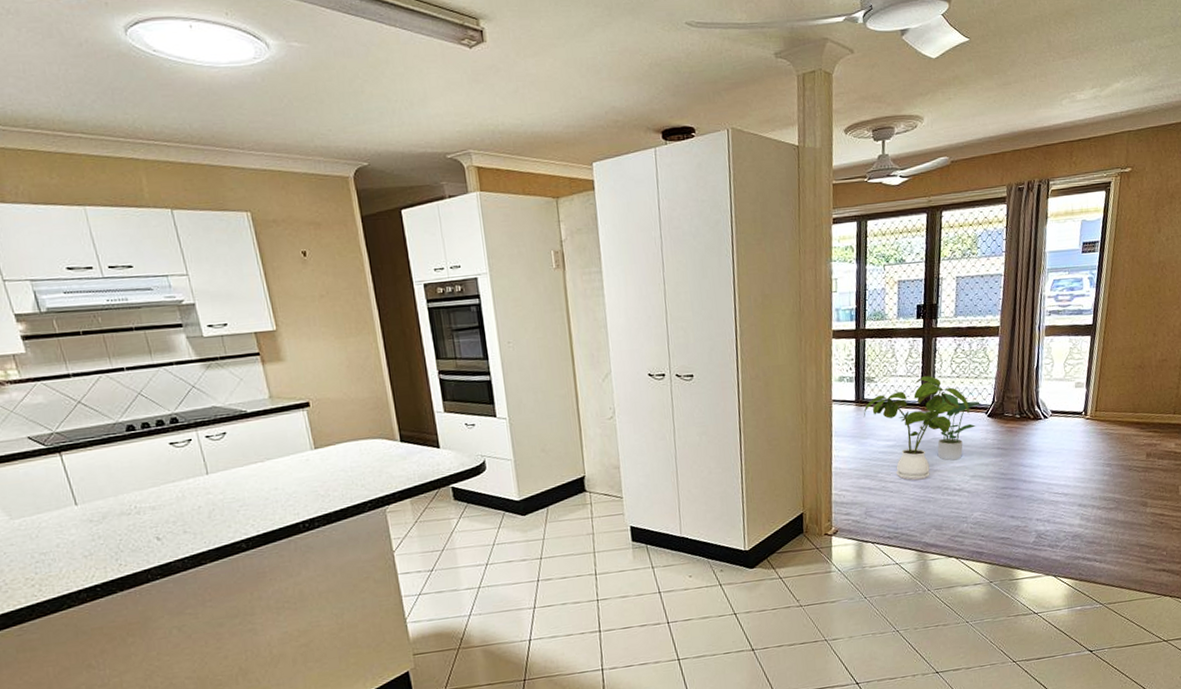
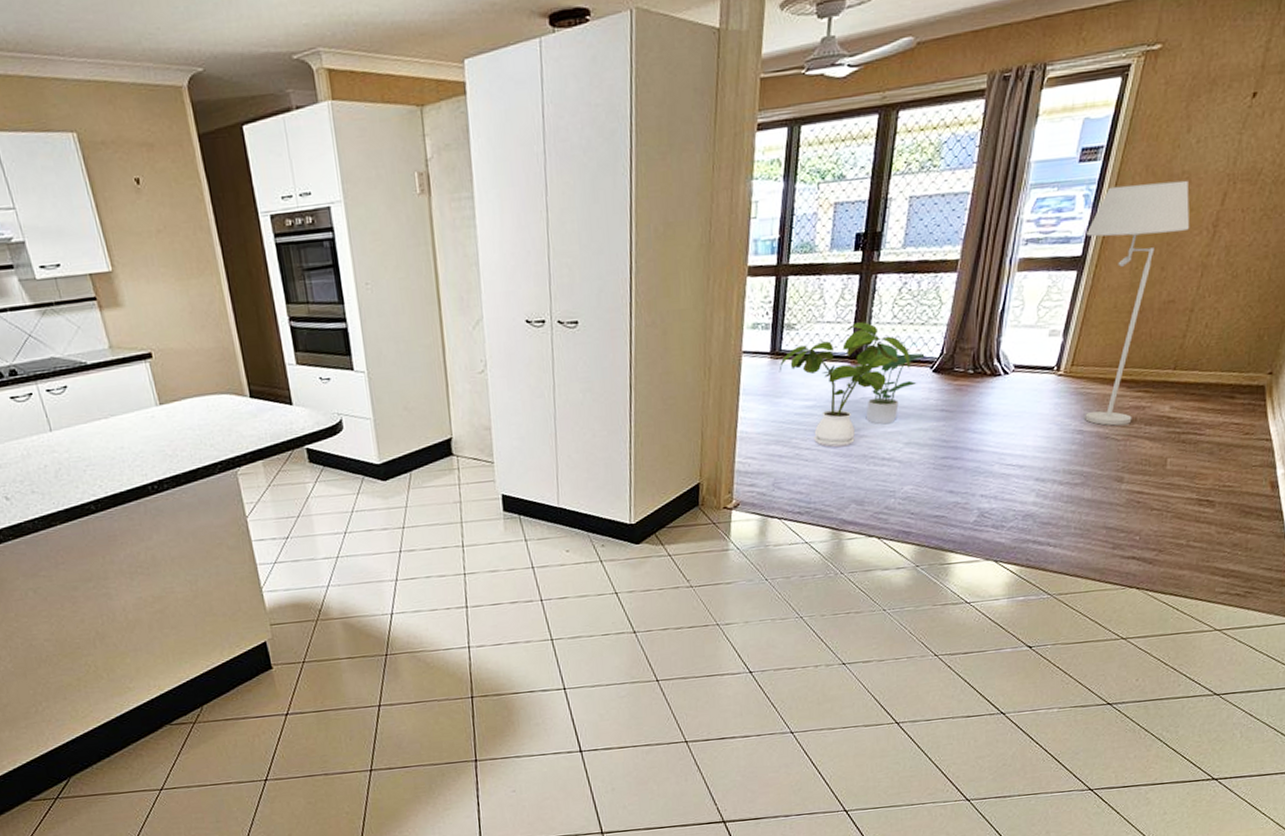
floor lamp: none [1094,268,1170,460] -> present [1085,180,1189,426]

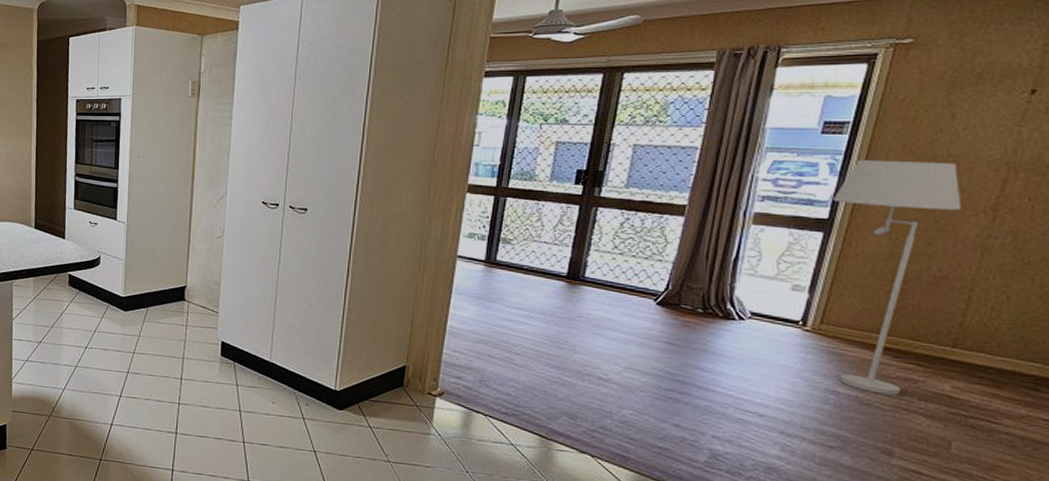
house plant: present [778,322,911,448] -> none [492,247,632,360]
potted plant: present [865,343,925,425] -> none [581,269,648,346]

